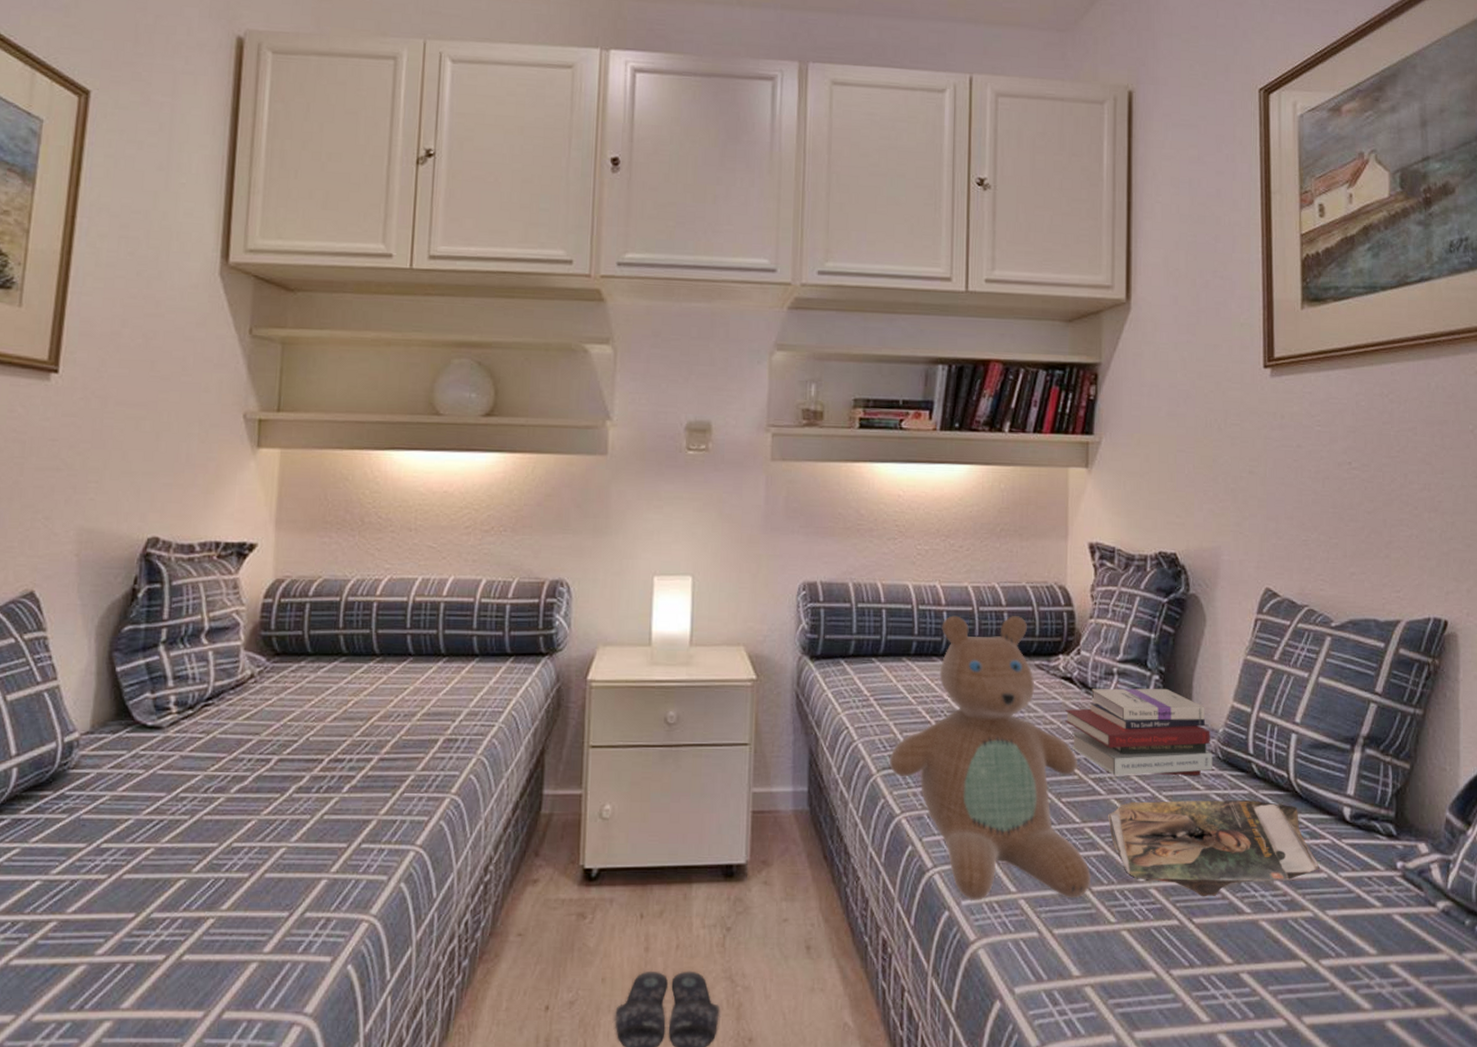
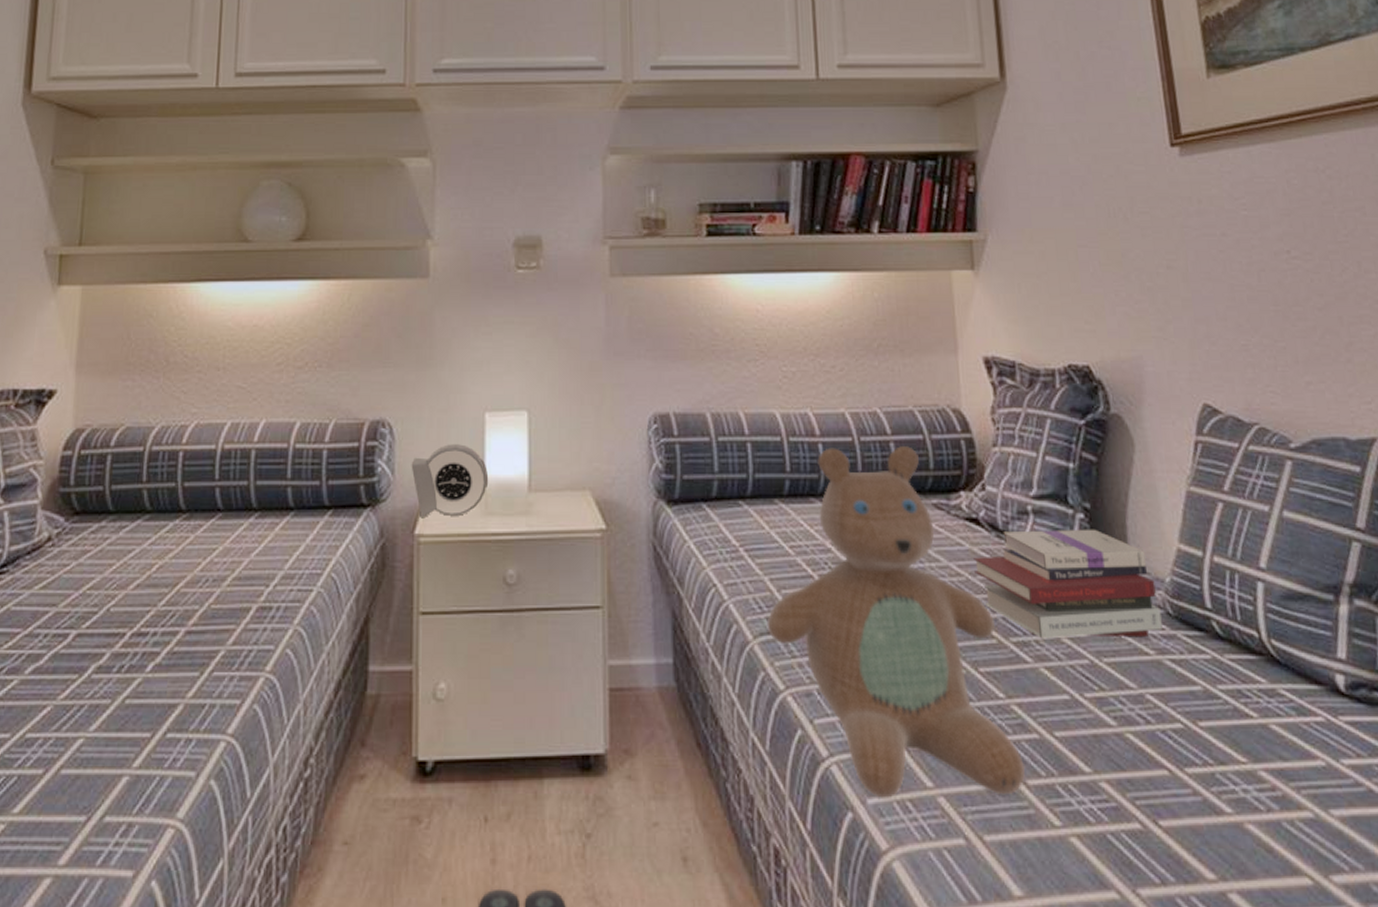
alarm clock: none [586,603,655,666] -> present [411,444,489,519]
magazine: present [1108,799,1320,897] -> none [1038,666,1315,793]

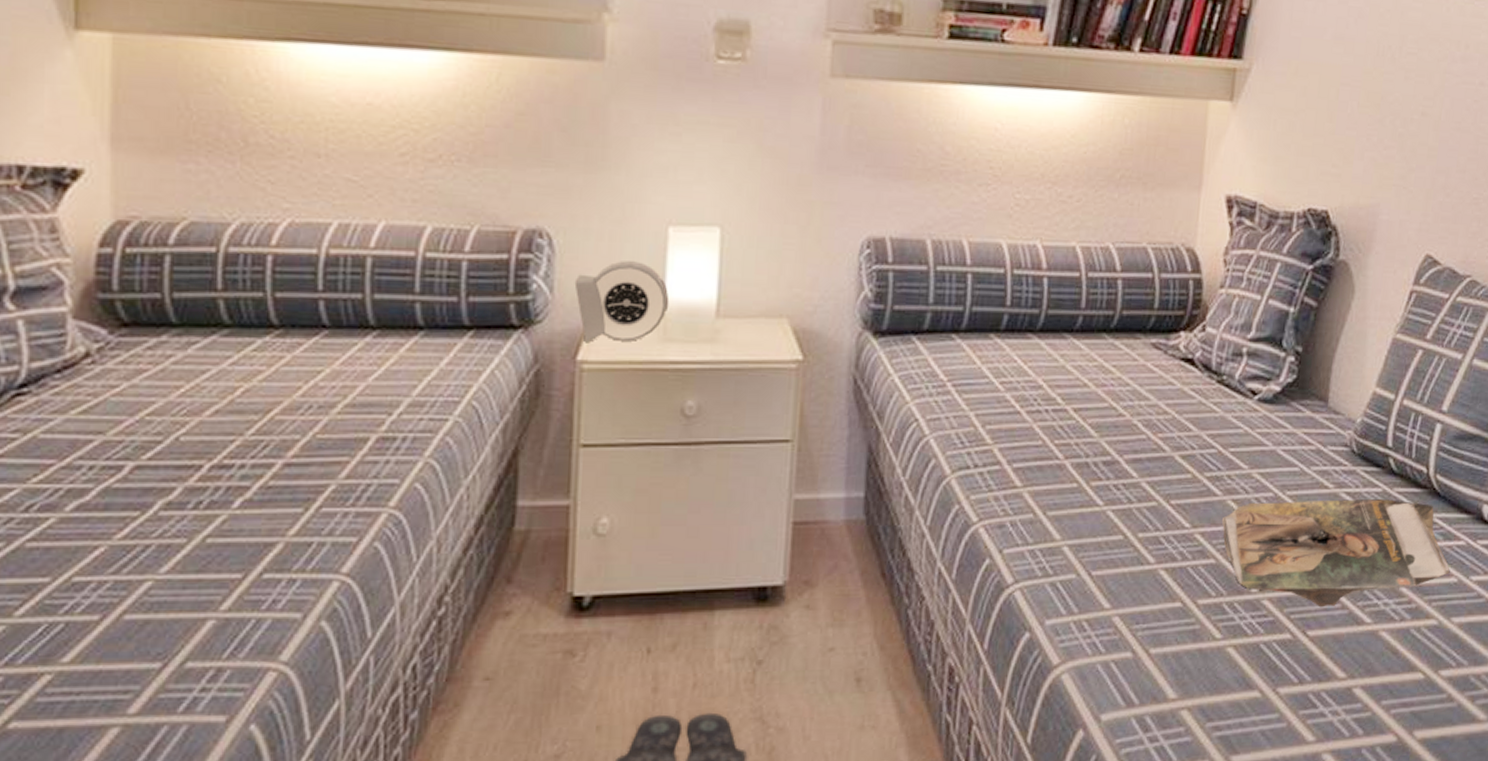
teddy bear: present [767,446,1026,798] -> none [967,282,1199,619]
books: present [973,529,1163,639] -> none [1181,371,1347,474]
magazine: none [1038,666,1315,793] -> present [1222,498,1450,608]

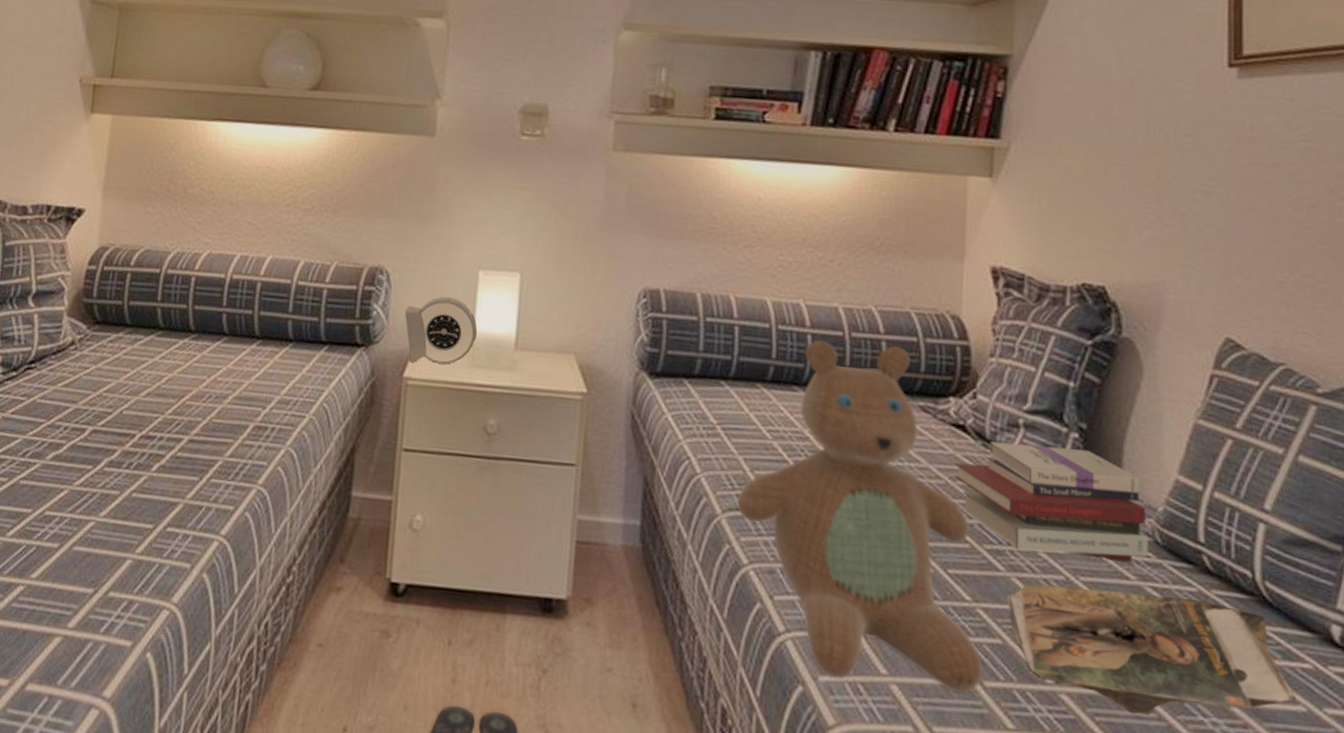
teddy bear: none [967,282,1199,619] -> present [736,339,984,692]
books: none [1181,371,1347,474] -> present [955,441,1148,562]

